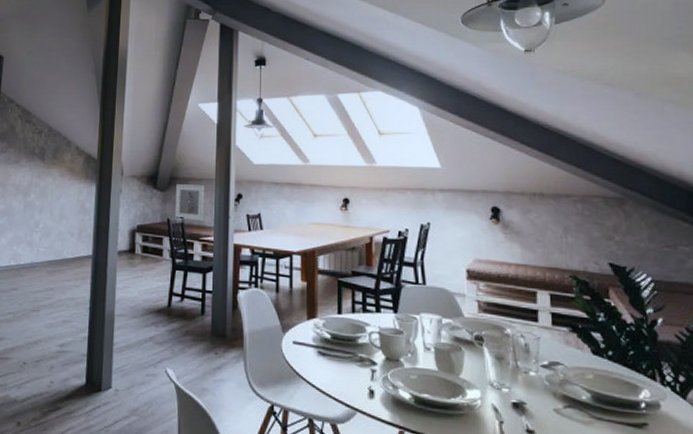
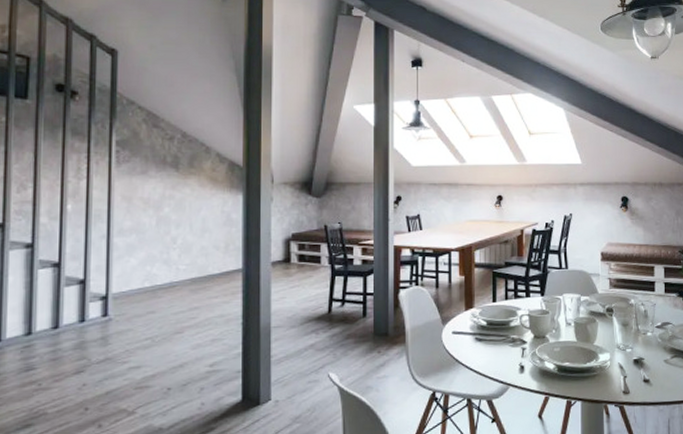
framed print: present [175,184,205,221] -> none [333,189,363,225]

